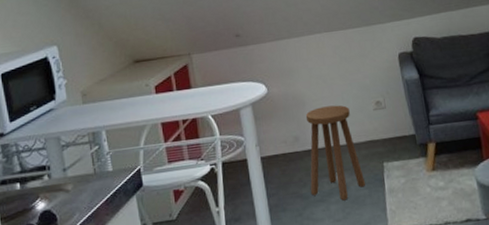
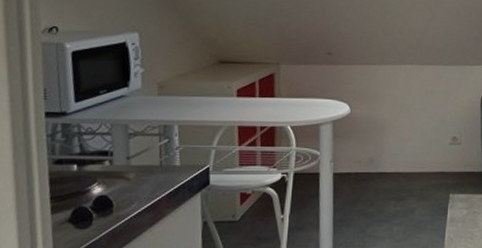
stool: present [305,105,366,201] -> none [376,134,430,224]

